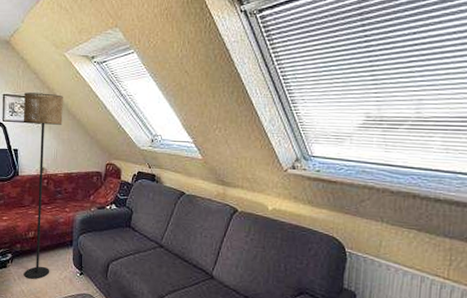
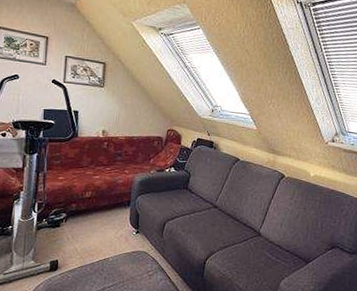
floor lamp: present [23,92,63,279] -> none [79,56,128,238]

